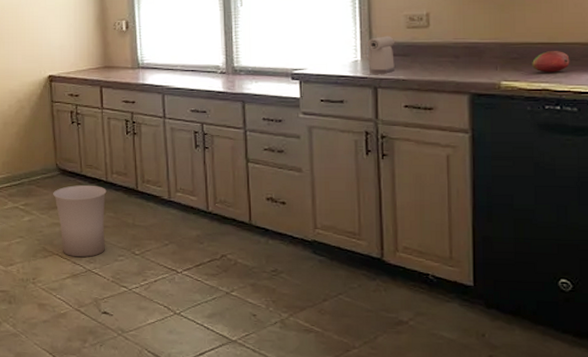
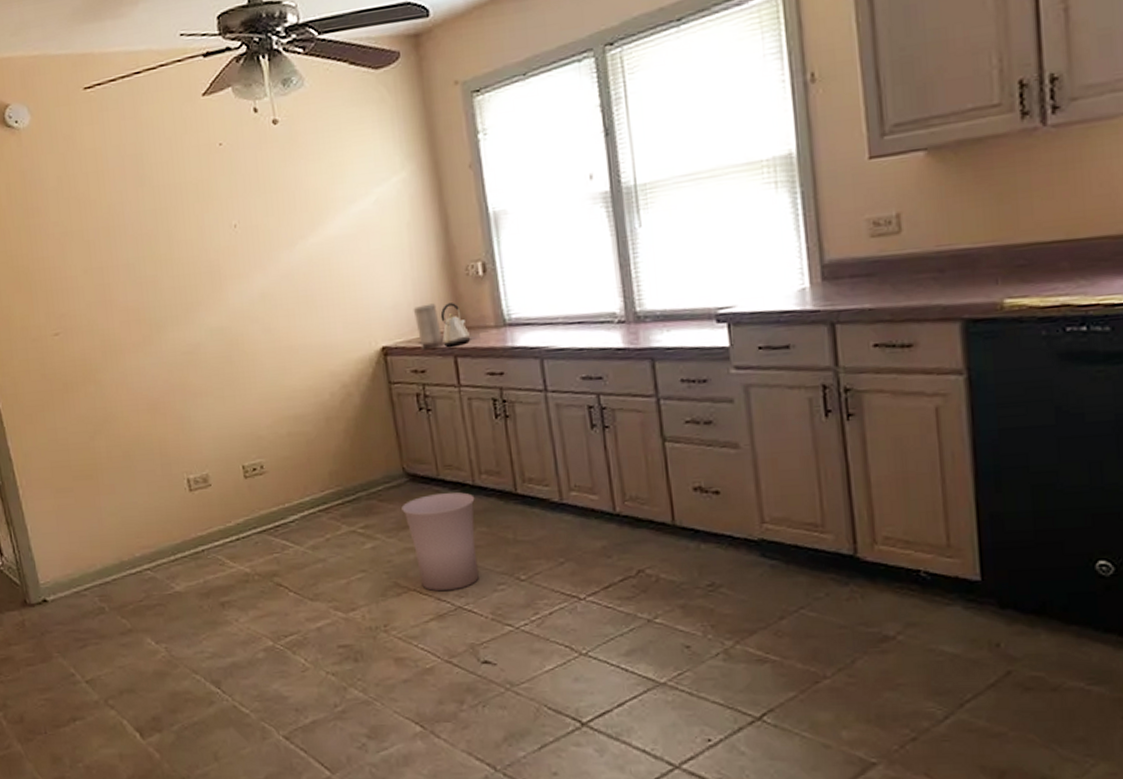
canister: none [73,47,94,81] -> present [413,303,445,351]
kettle: none [93,48,113,80] -> present [440,303,471,348]
roll-top bag: present [367,36,395,75] -> none [816,250,857,307]
fruit: present [532,51,570,73] -> none [1045,249,1097,282]

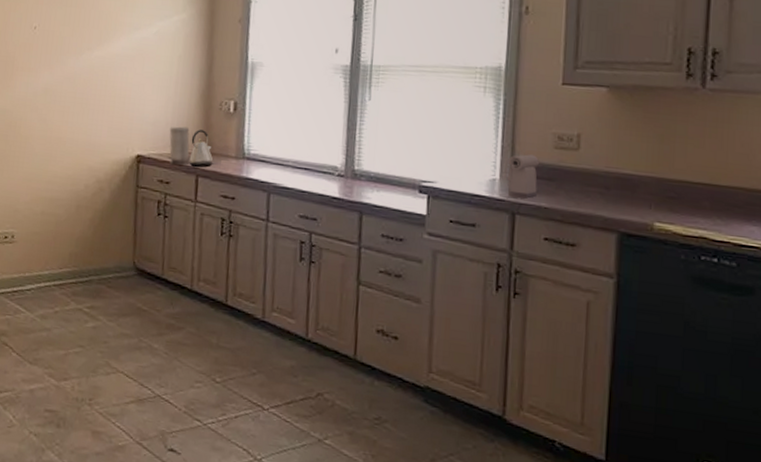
waste bin: present [401,492,479,592] -> none [125,290,190,379]
roll-top bag: none [816,250,857,307] -> present [506,154,540,200]

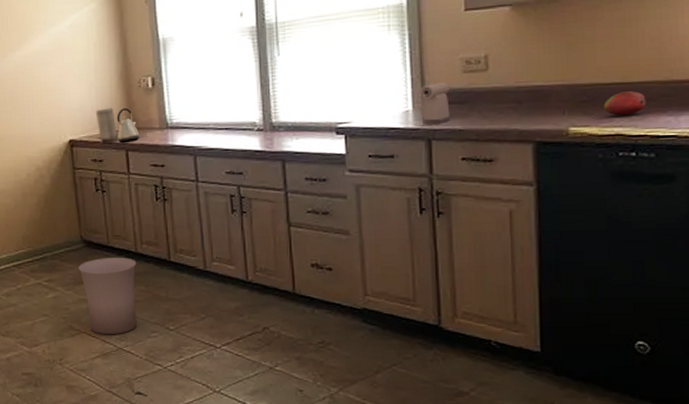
waste bin: none [125,290,190,379] -> present [78,258,137,335]
fruit: none [690,193,732,219] -> present [604,91,646,116]

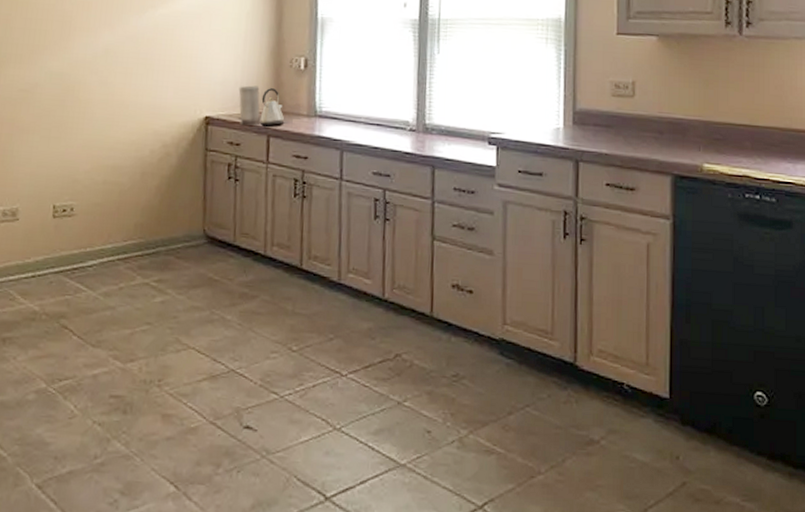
waste bin: present [78,258,137,335] -> none [196,258,264,353]
roll-top bag: present [419,82,451,126] -> none [570,103,600,147]
fruit: present [604,91,646,116] -> none [734,134,770,158]

